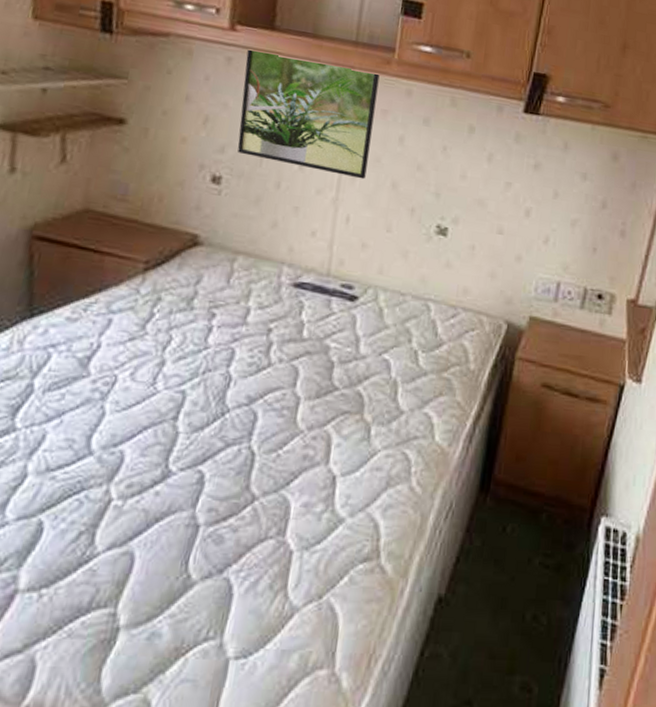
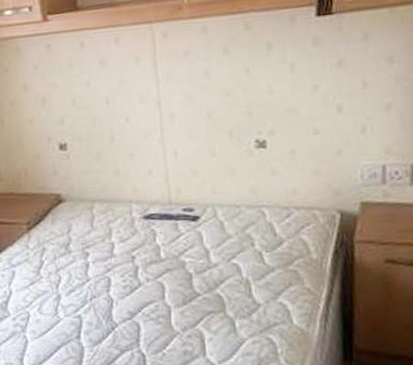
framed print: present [237,50,380,180] -> none [61,22,183,121]

